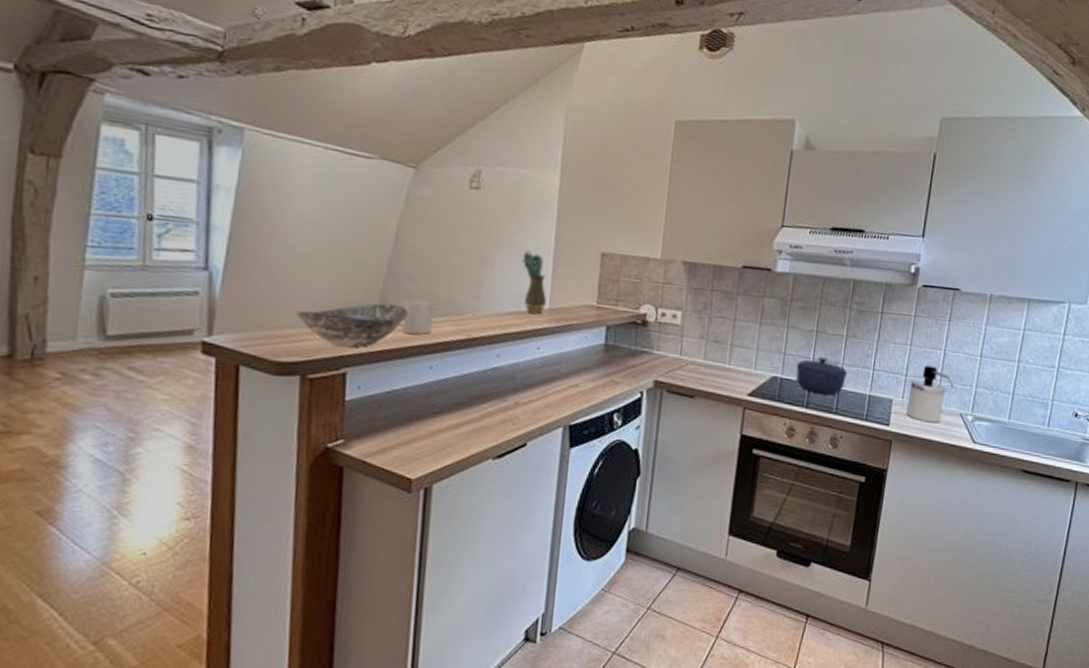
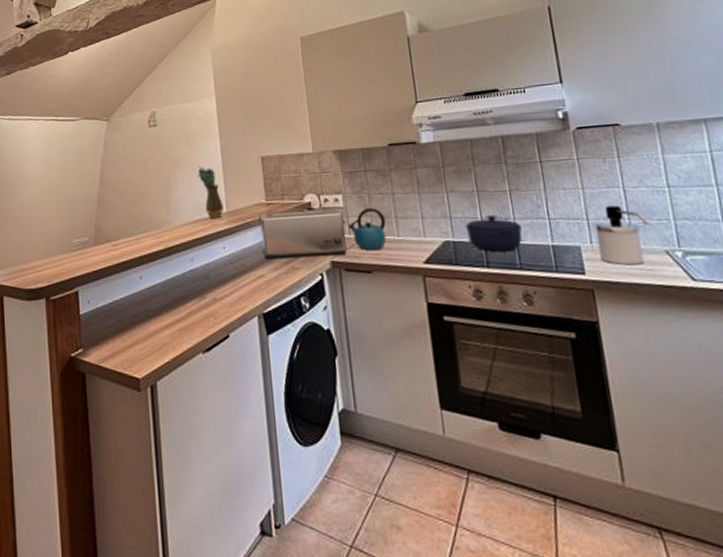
bowl: present [296,303,408,348] -> none [38,229,118,271]
mug: present [403,299,434,335] -> none [113,222,137,252]
toaster: none [581,317,678,376] -> present [260,208,347,260]
kettle: none [680,331,721,375] -> present [348,208,387,250]

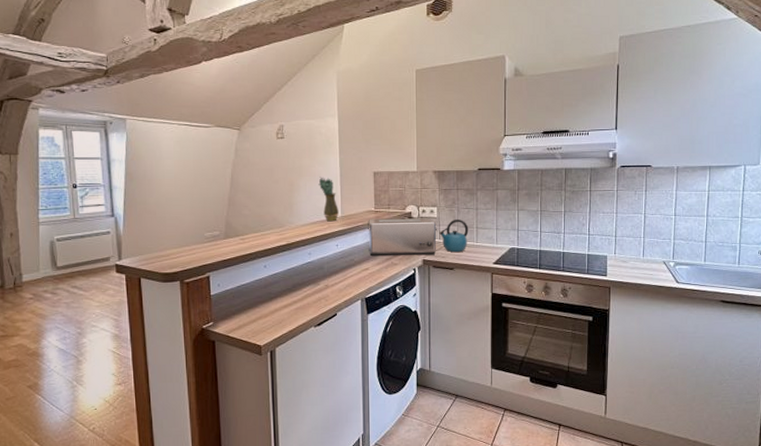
cooking pot: present [465,215,522,252] -> none [528,229,568,258]
soap dispenser: present [593,205,649,265] -> none [618,227,656,271]

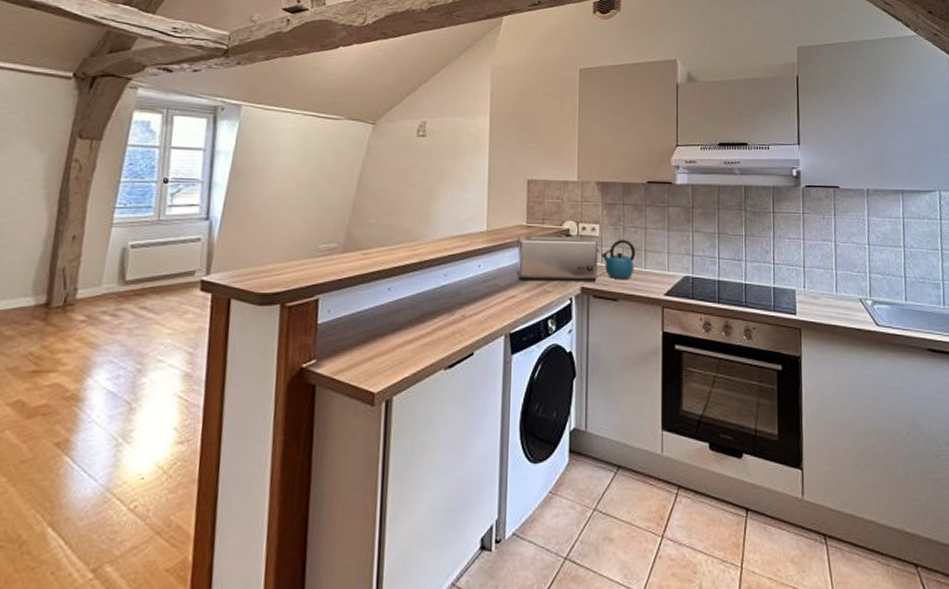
vase: present [318,177,339,222] -> none [462,183,484,237]

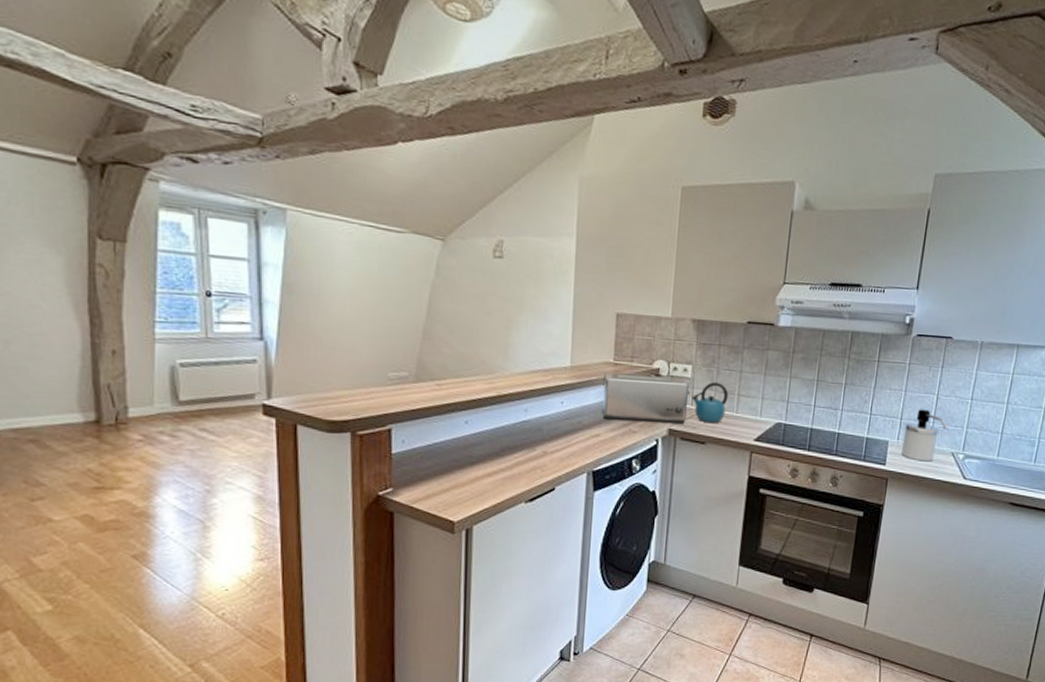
soap dispenser: none [808,256,850,309] -> present [901,409,947,462]

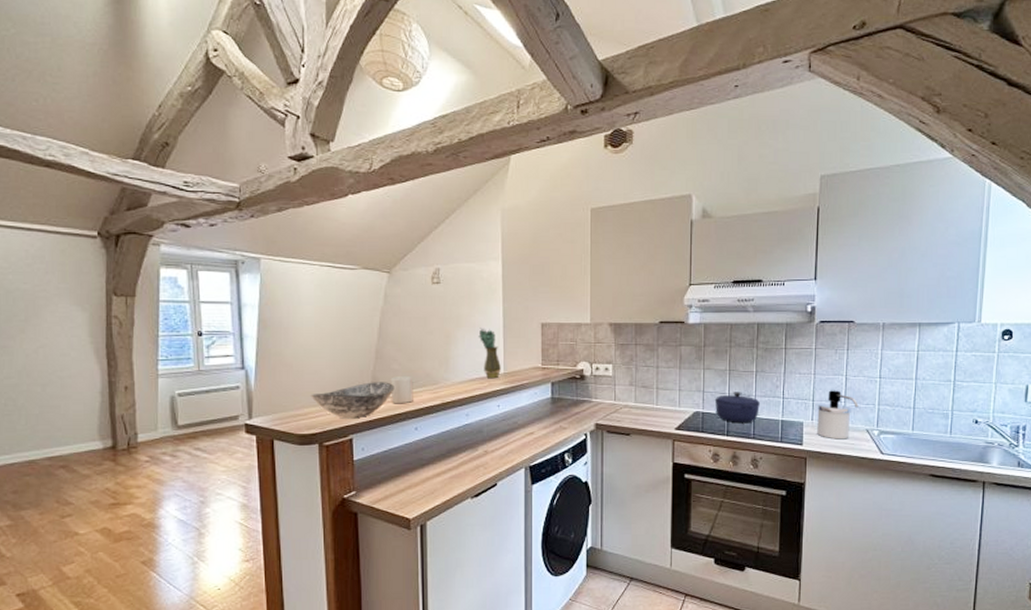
bowl: none [344,365,444,407] -> present [311,382,395,419]
mug: none [439,361,466,394] -> present [390,376,413,404]
vase: none [544,313,568,372] -> present [478,328,501,379]
toaster: present [601,373,690,425] -> none [534,376,612,419]
kettle: present [691,382,729,423] -> none [614,379,648,415]
cooking pot: none [798,404,846,439] -> present [714,392,760,424]

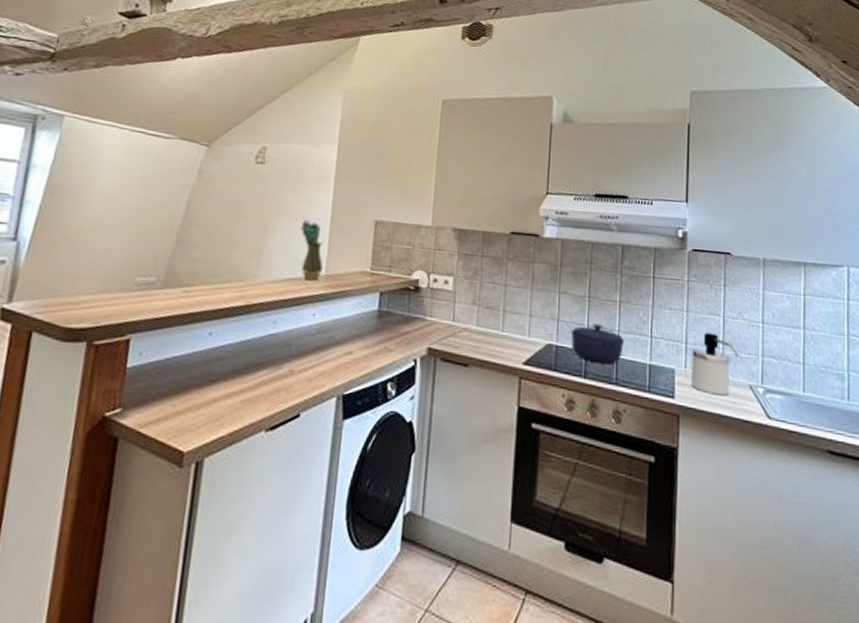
bowl: present [311,382,395,419] -> none [89,270,193,314]
mug: present [390,376,413,404] -> none [186,267,217,302]

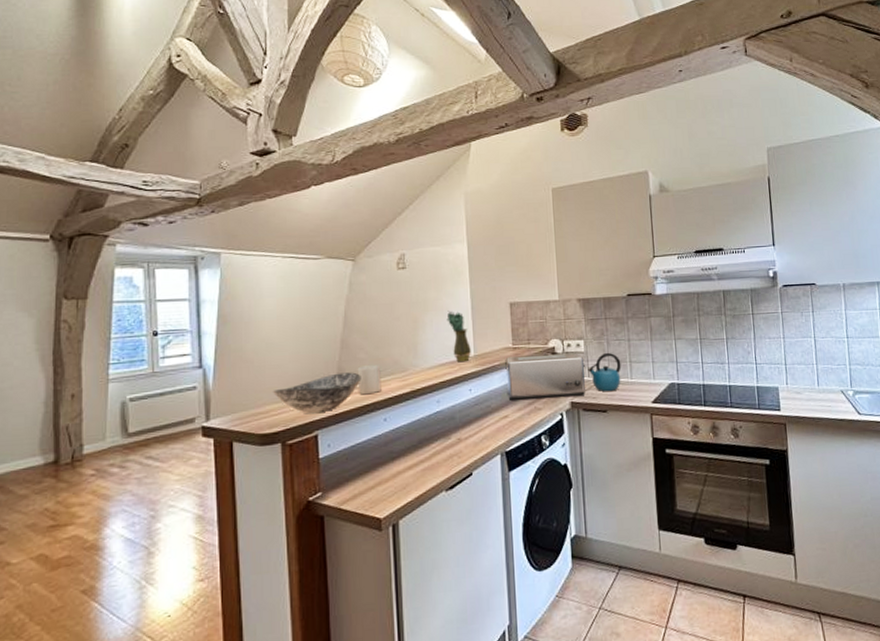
bowl: none [89,270,193,314] -> present [273,372,362,414]
mug: none [186,267,217,302] -> present [357,365,381,395]
toaster: none [355,283,451,343] -> present [506,353,585,401]
kettle: none [453,296,493,342] -> present [588,353,621,391]
cooking pot: present [570,323,624,364] -> none [688,360,734,392]
soap dispenser: present [690,332,739,396] -> none [789,352,831,403]

